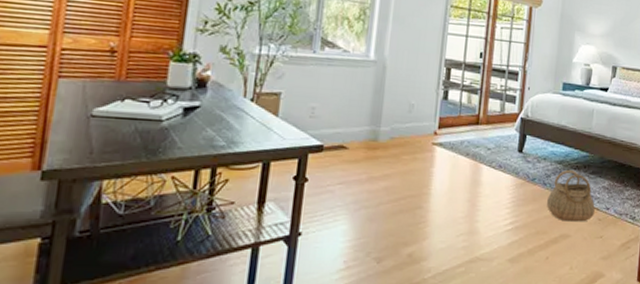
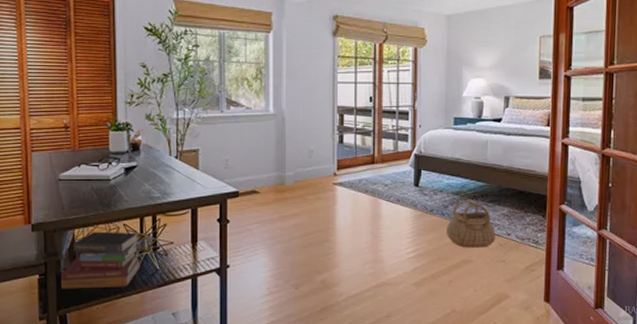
books: none [72,184,190,258] -> present [61,231,140,289]

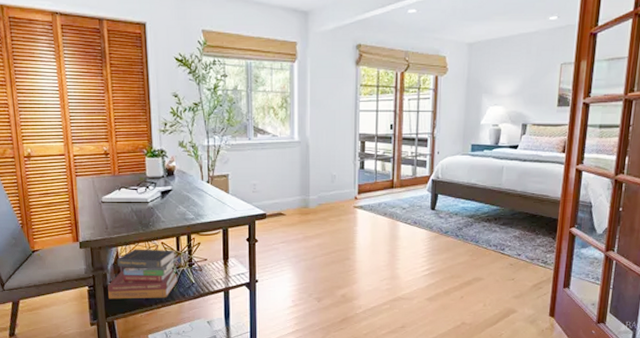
basket: present [446,199,495,248] -> none [459,222,506,267]

